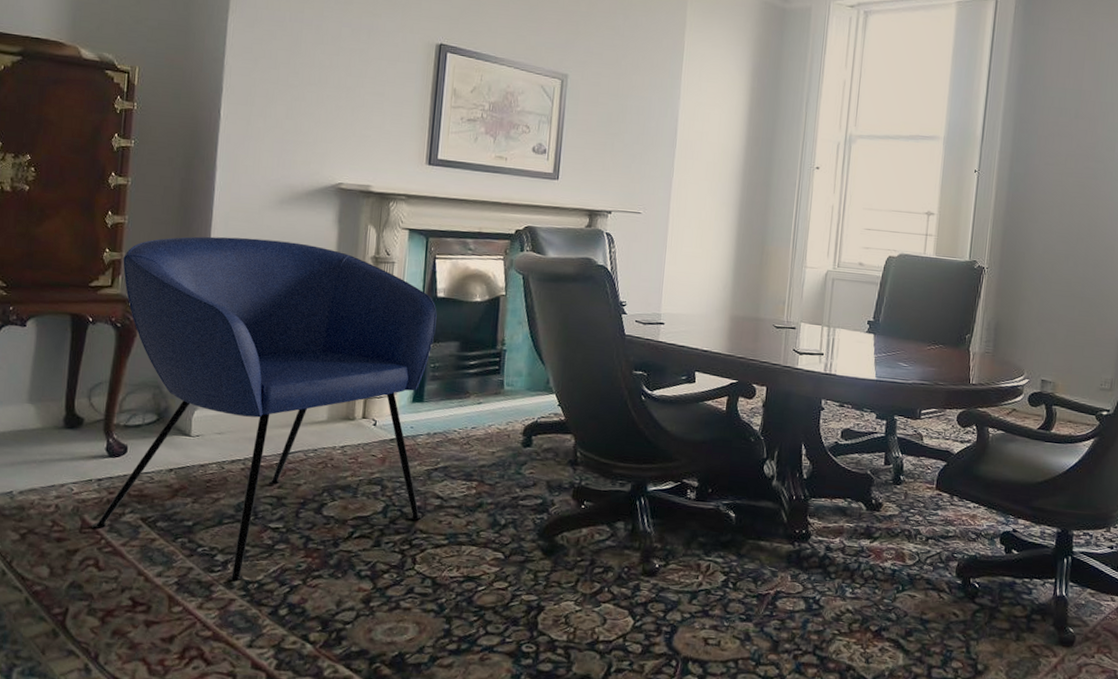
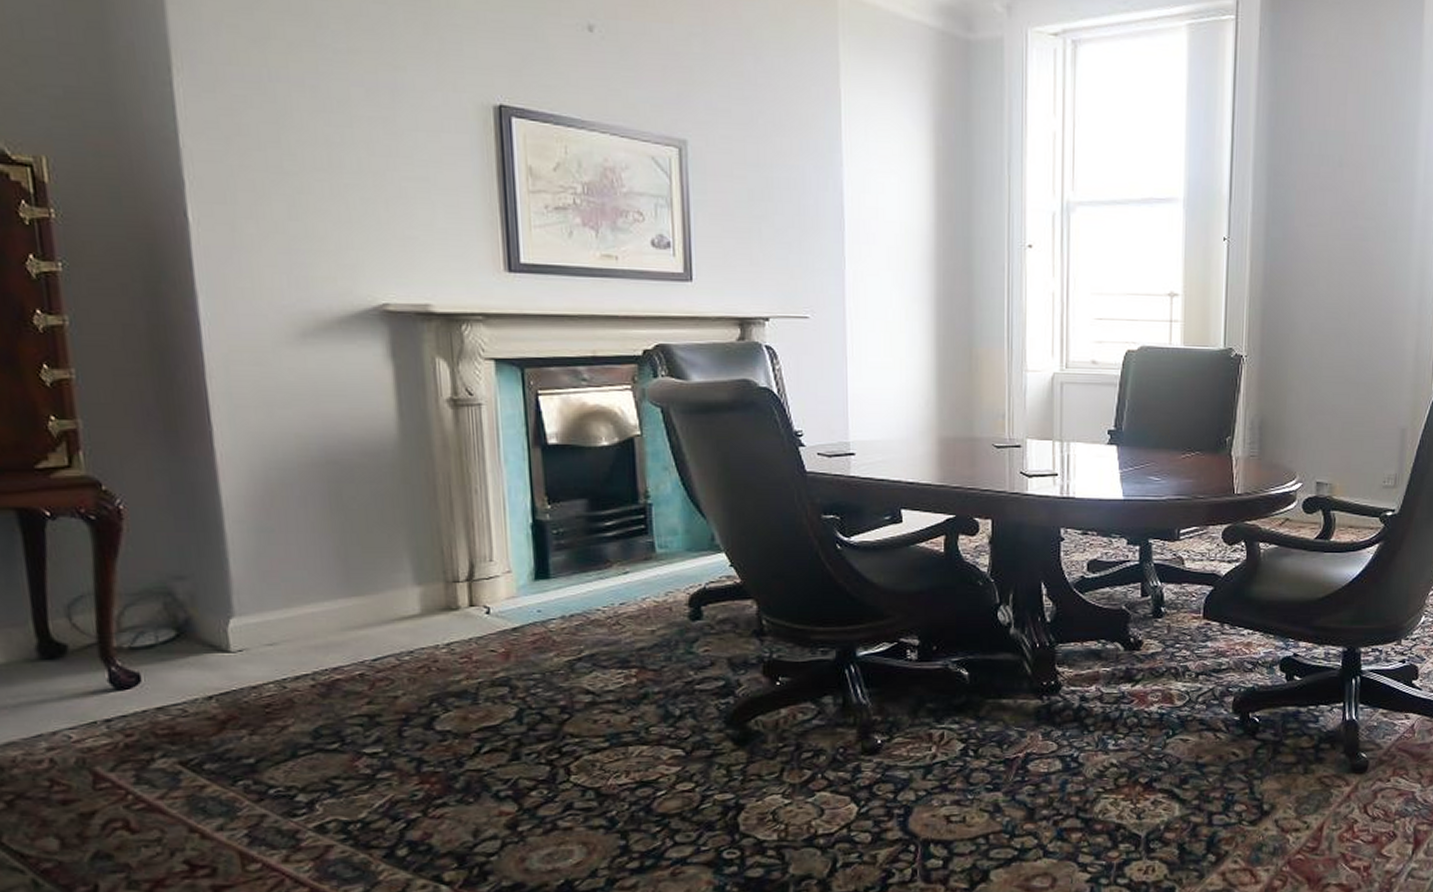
armchair: present [91,236,437,582] -> none [79,386,571,825]

